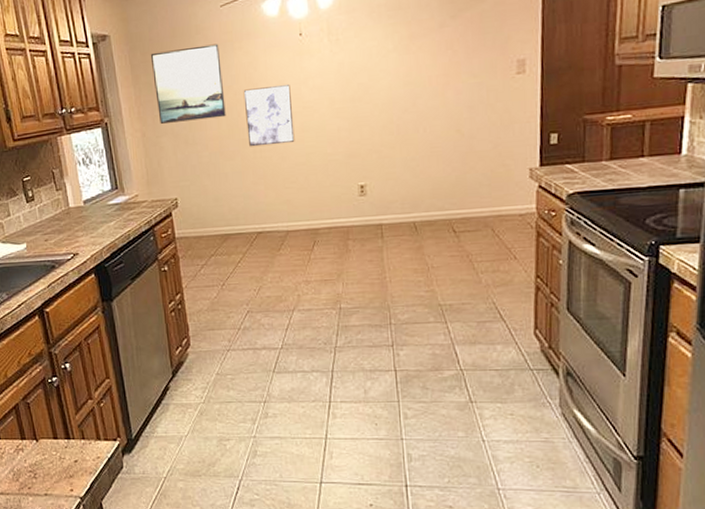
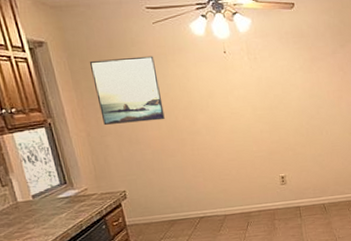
wall art: present [243,85,295,147] -> none [179,94,226,146]

